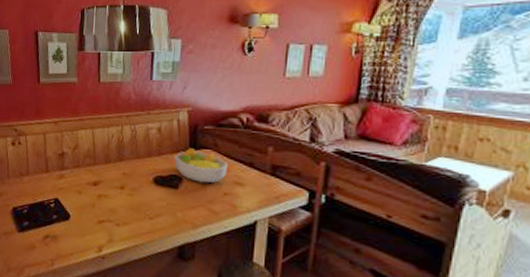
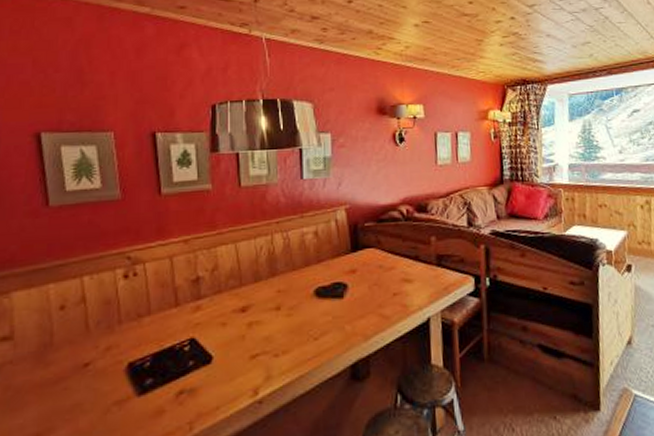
fruit bowl: present [174,148,229,184] -> none [336,249,394,287]

